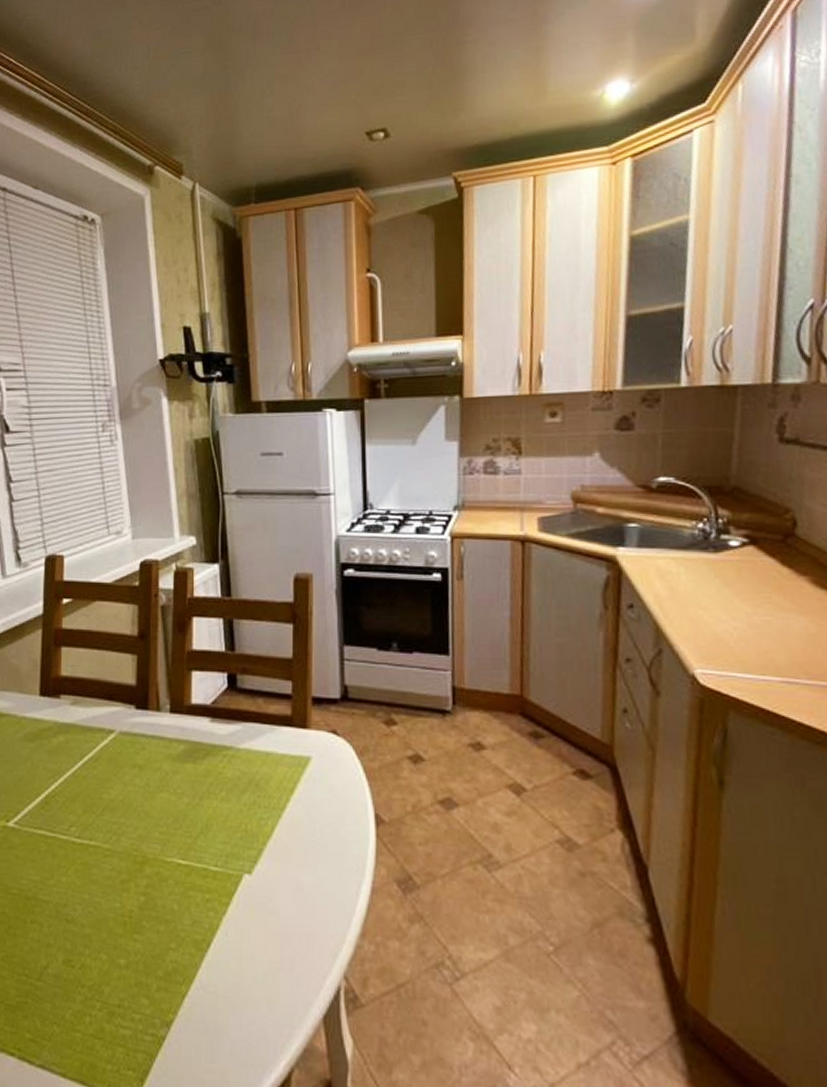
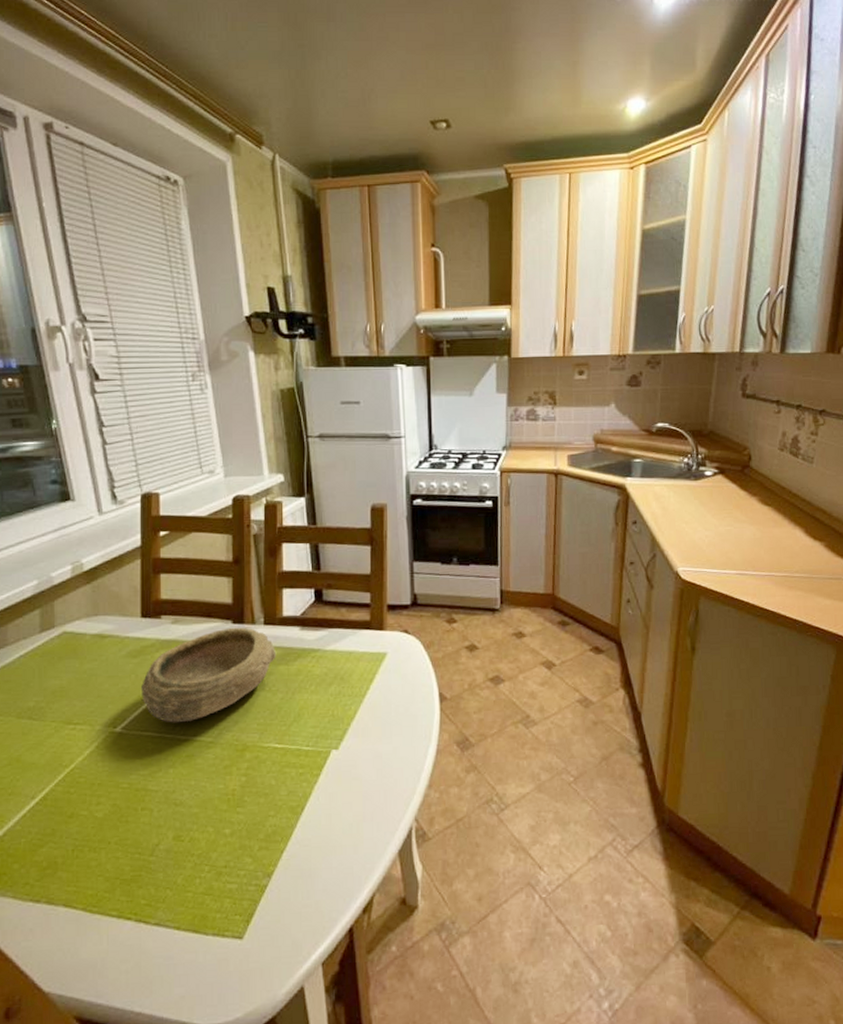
bowl: none [36,713,183,823] -> present [141,627,277,723]

